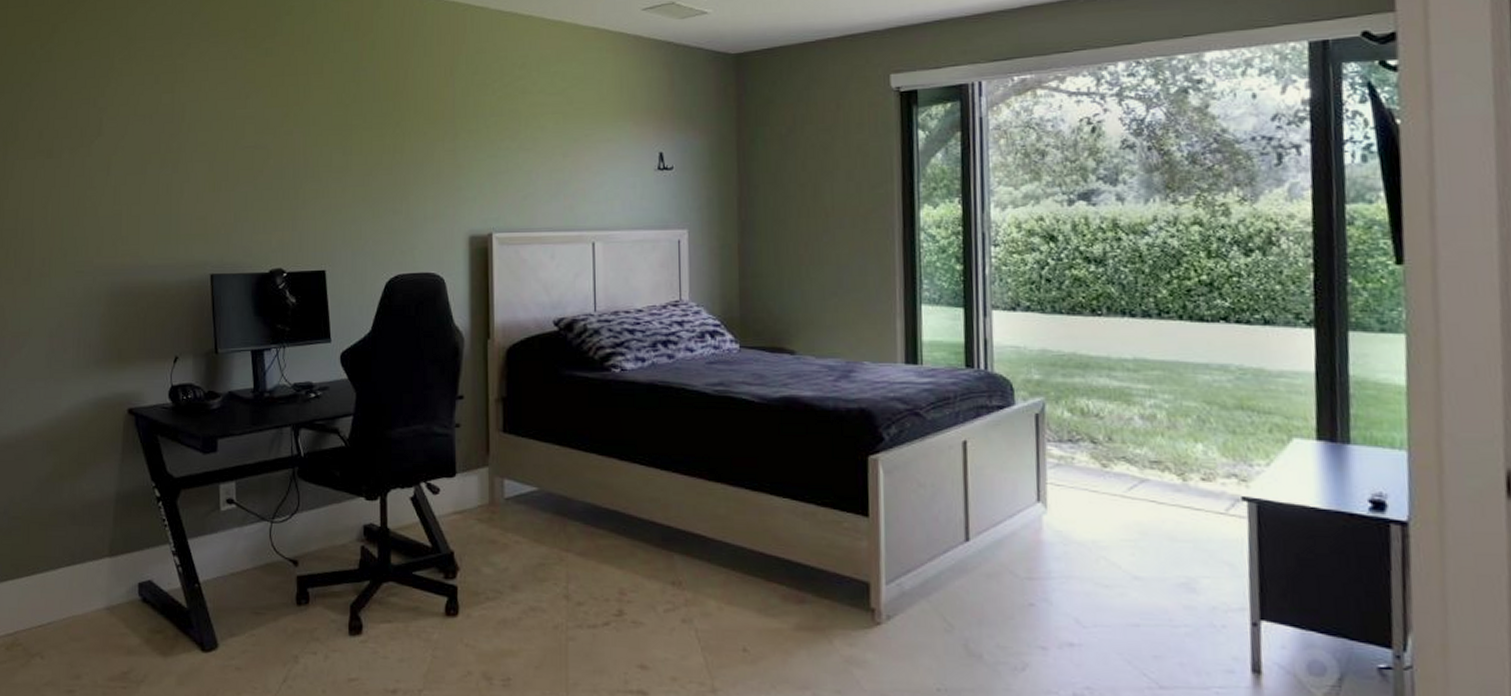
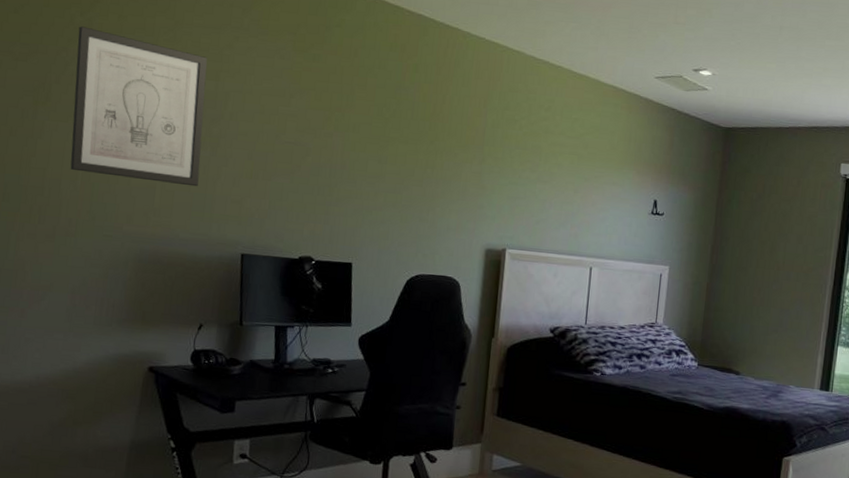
wall art: none [39,59,163,208] -> present [70,26,207,187]

